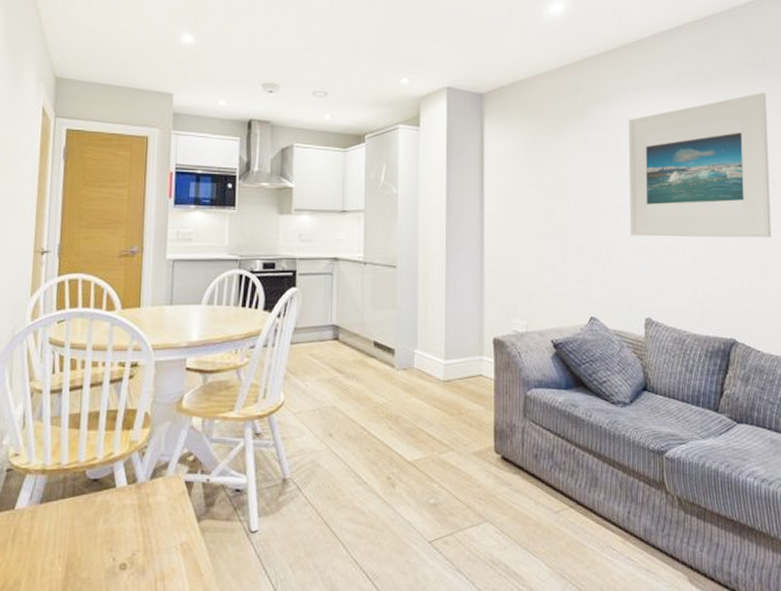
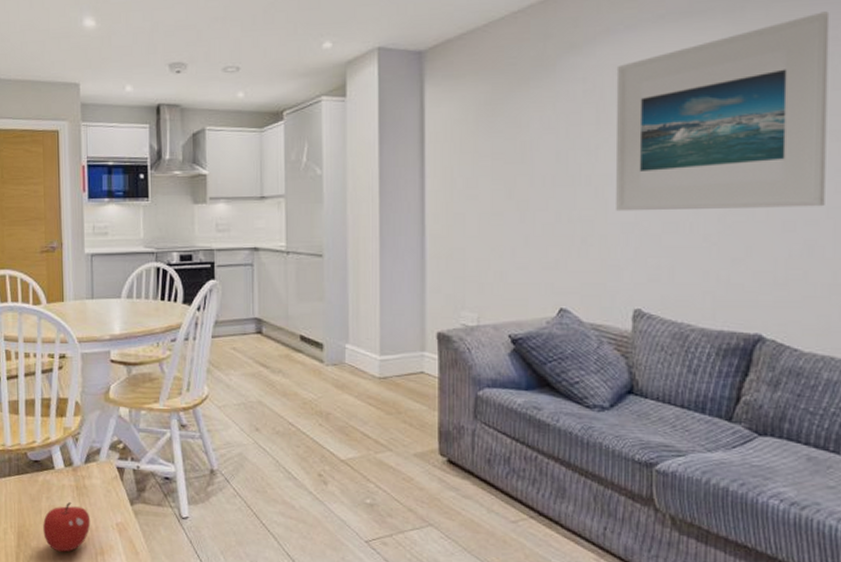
fruit: none [97,524,152,581] -> present [43,502,91,552]

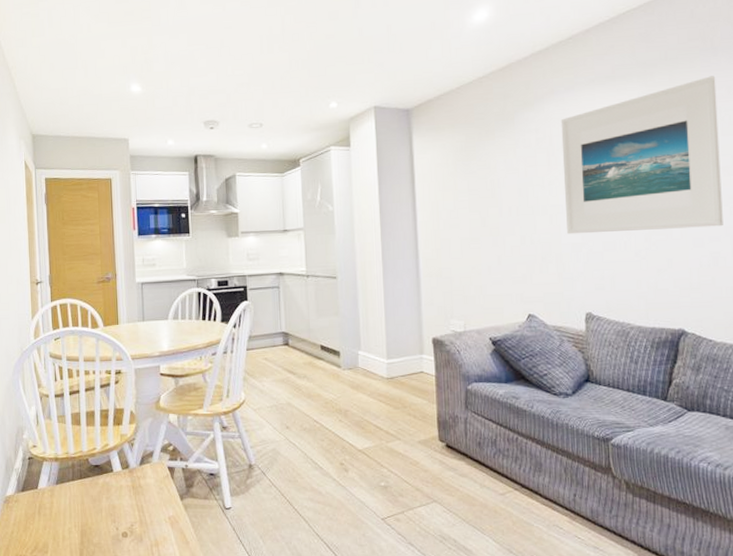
fruit: present [43,502,91,552] -> none [104,501,146,546]

